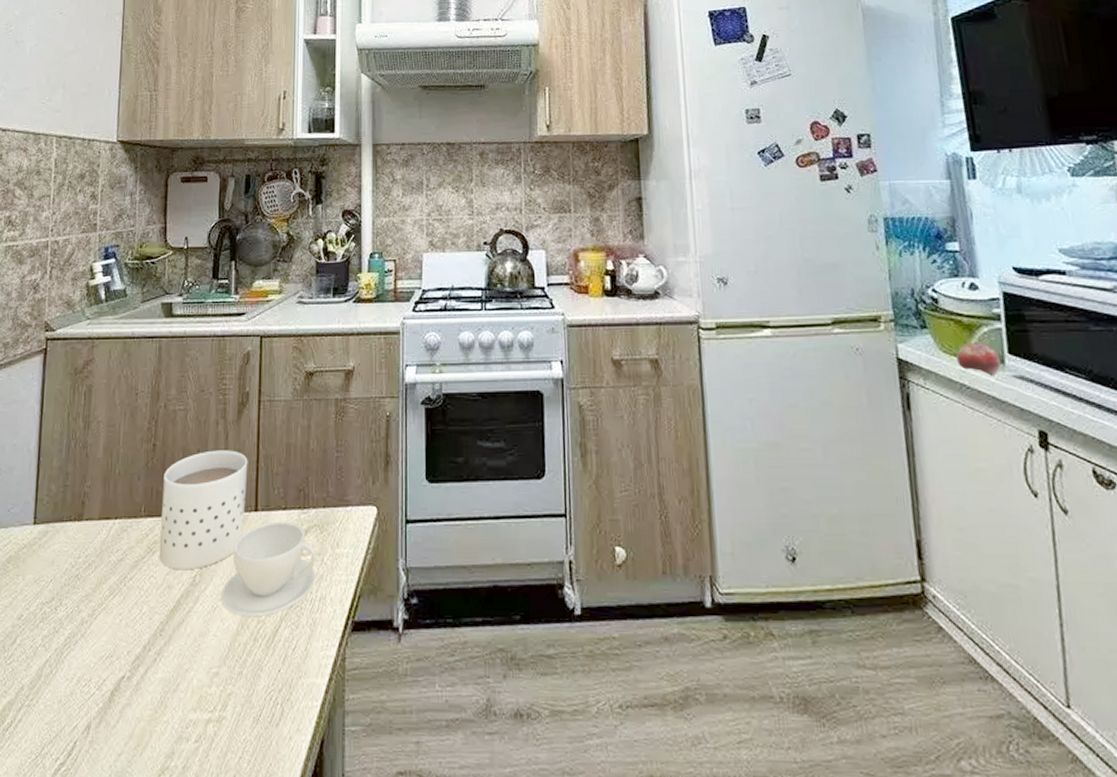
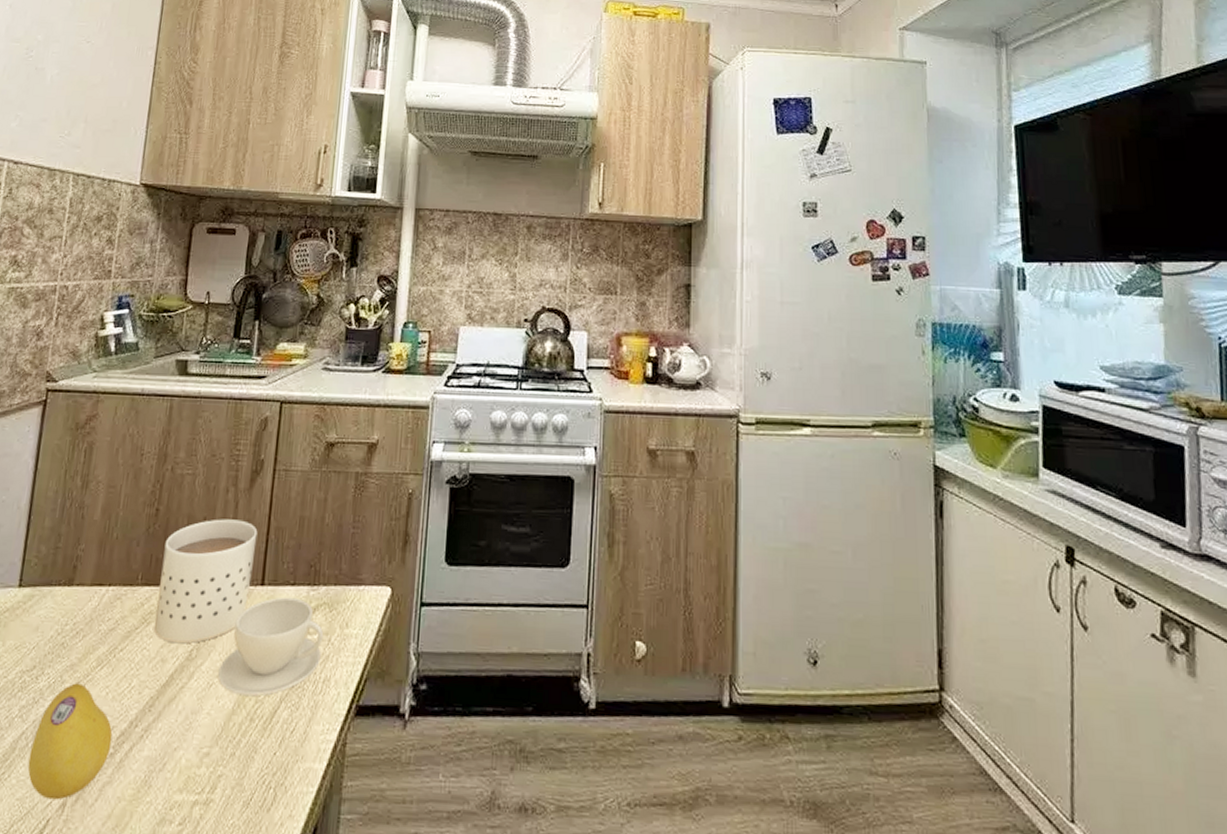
fruit: none [53,612,128,723] -> present [28,683,113,800]
fruit: present [956,343,1001,375] -> none [992,454,1035,487]

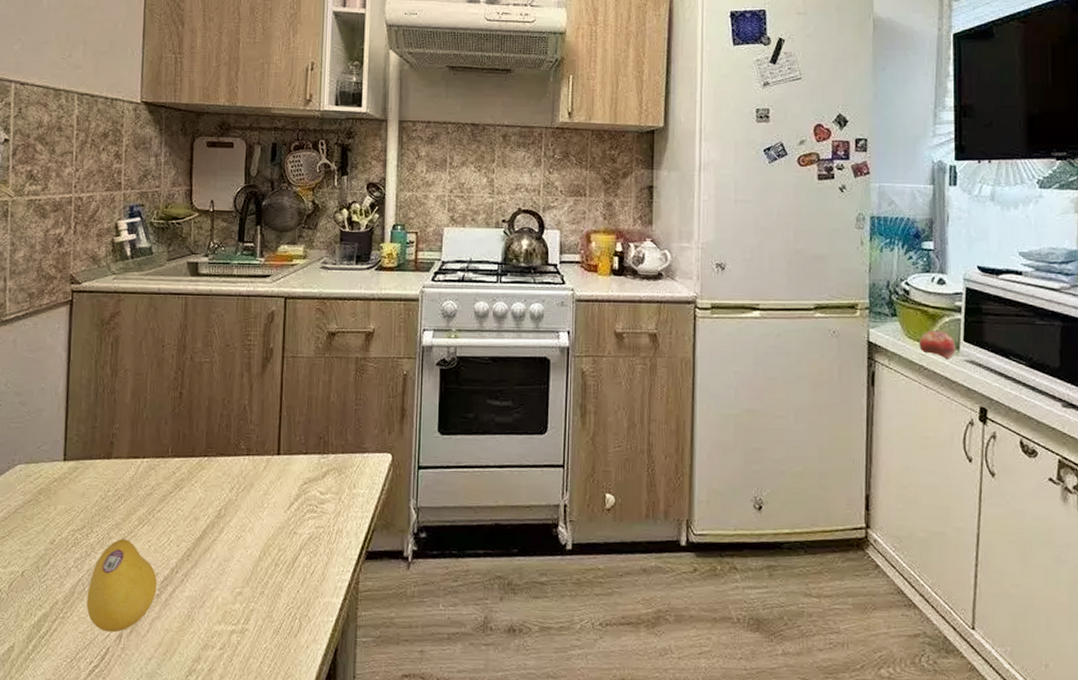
mug: present [153,519,258,644] -> none [185,400,271,505]
teacup: present [218,597,324,697] -> none [245,464,335,546]
fruit: none [992,454,1035,487] -> present [919,331,957,358]

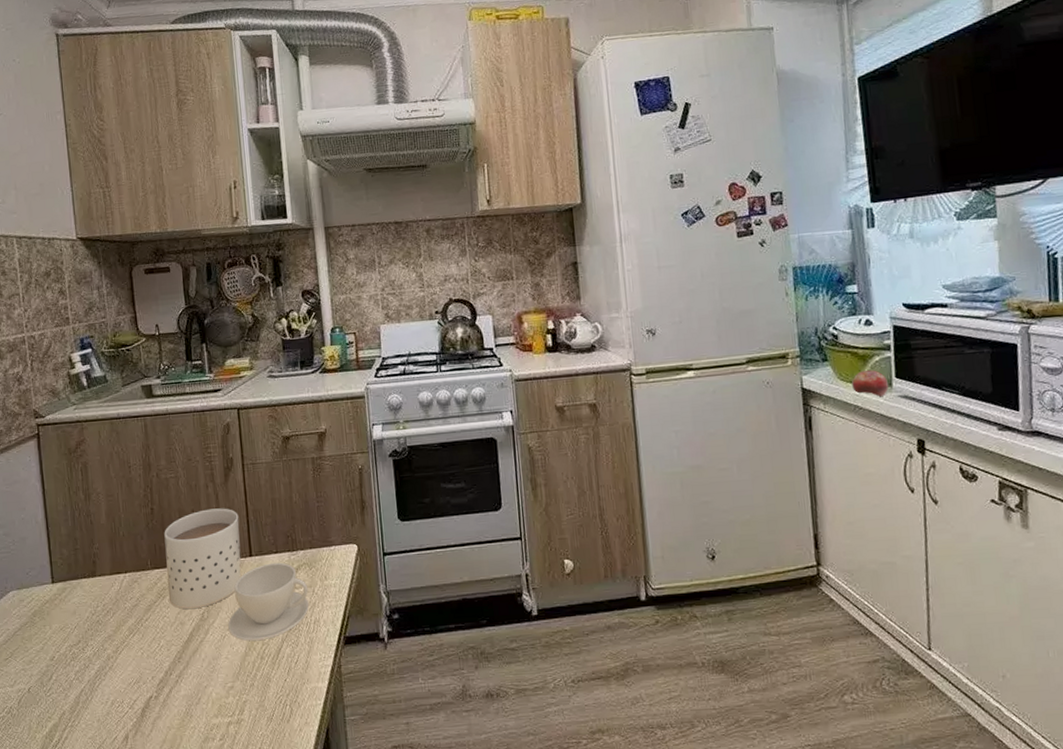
fruit: present [86,539,157,633] -> none [91,649,155,735]
mug: none [185,400,271,505] -> present [164,508,242,610]
teacup: none [245,464,335,546] -> present [228,562,309,642]

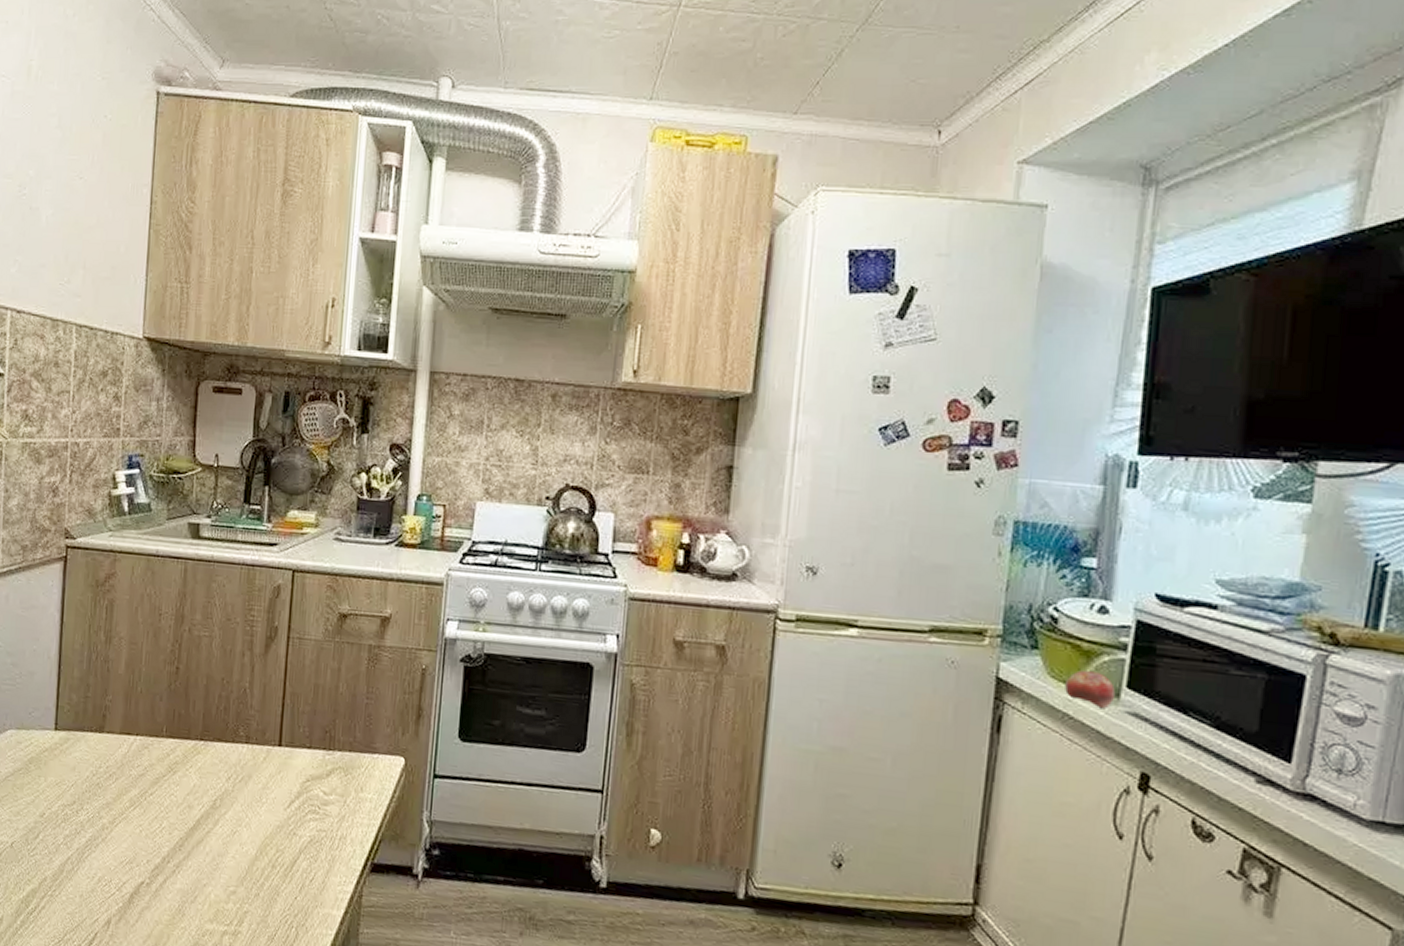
mug: present [164,508,242,610] -> none [179,681,274,794]
teacup: present [228,562,309,642] -> none [241,758,340,847]

